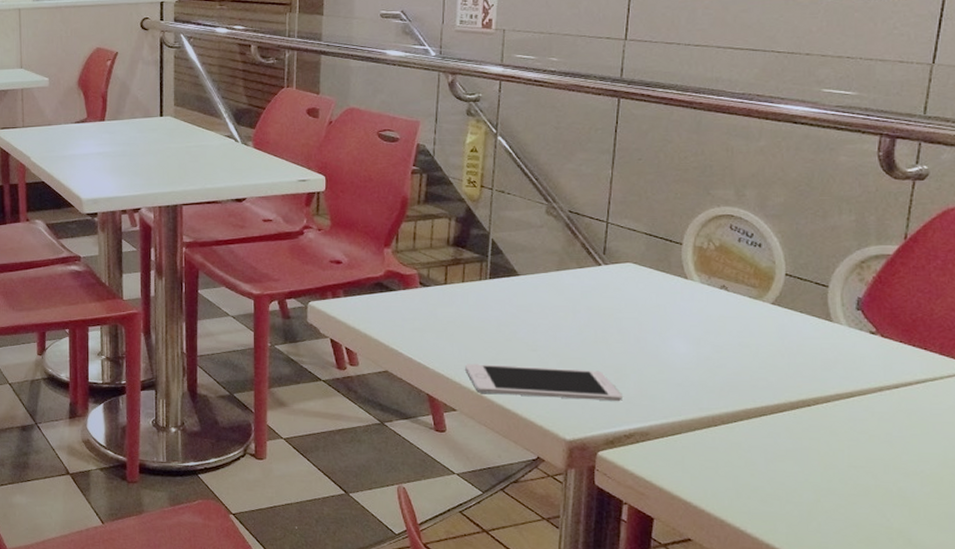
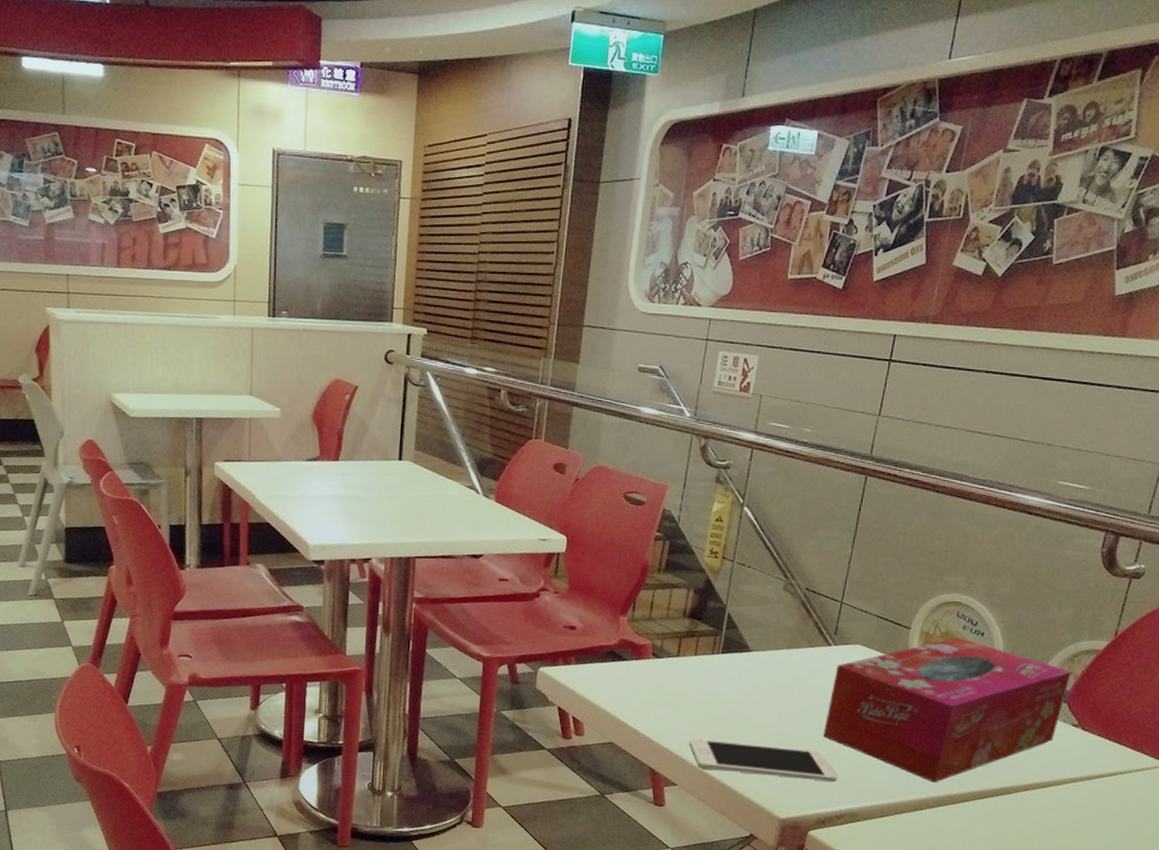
tissue box: none [603,250,862,398] -> present [823,637,1072,783]

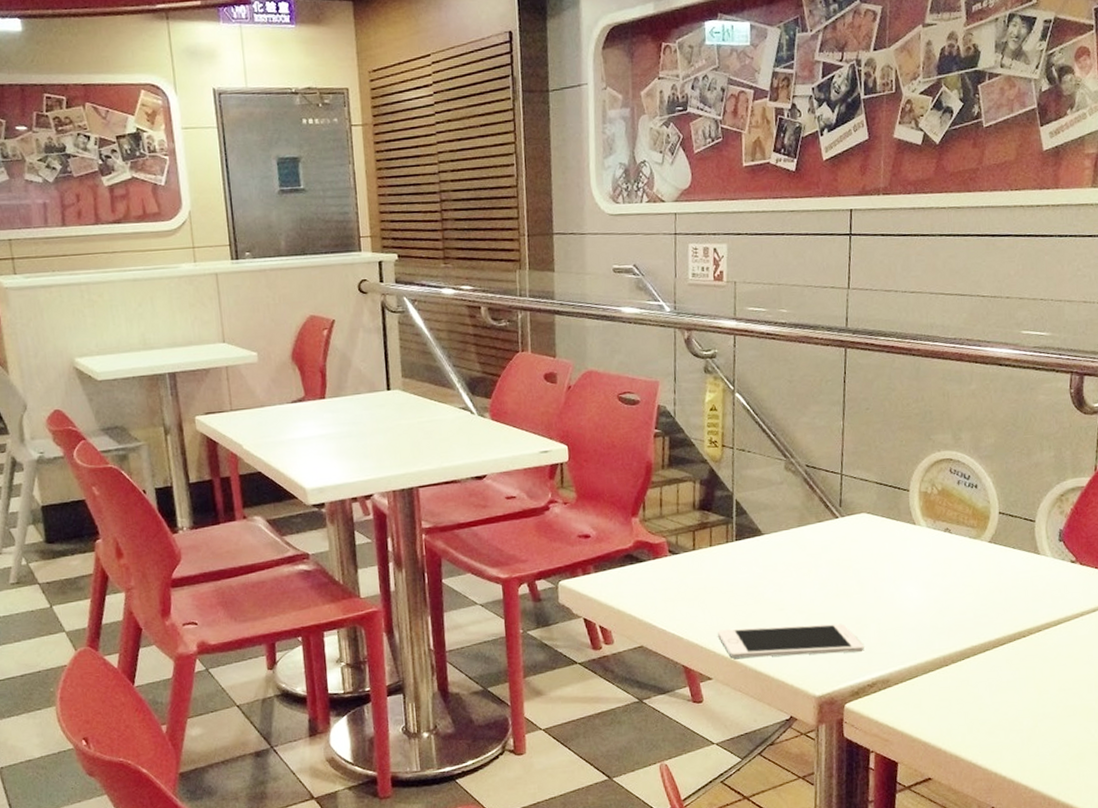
tissue box: present [823,637,1072,783] -> none [844,493,1062,638]

